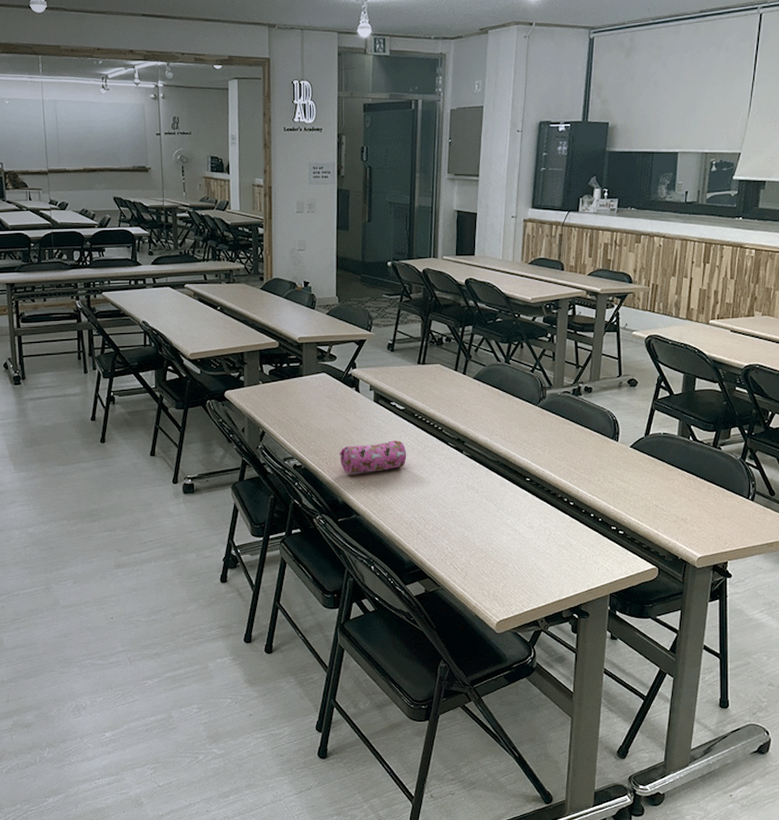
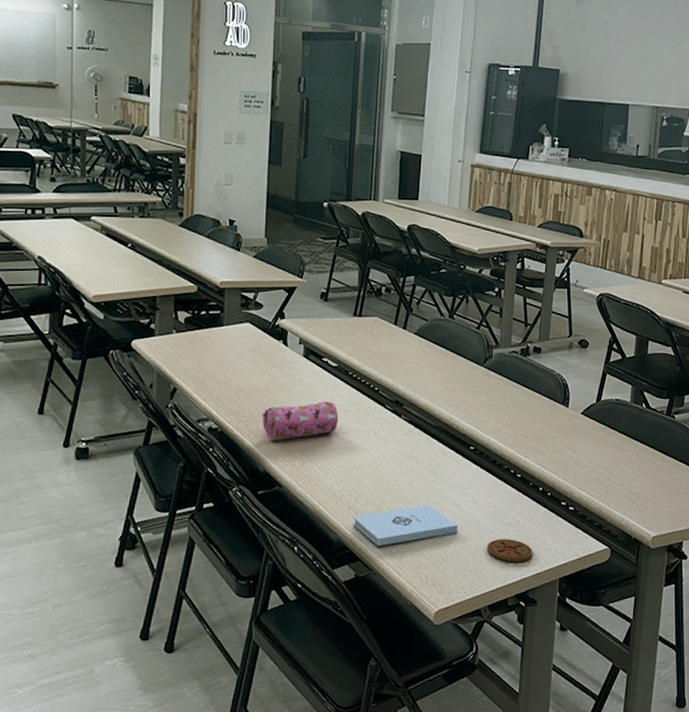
notepad: none [422,529,517,566] -> present [353,504,459,546]
coaster: none [543,559,585,580] -> present [487,539,533,563]

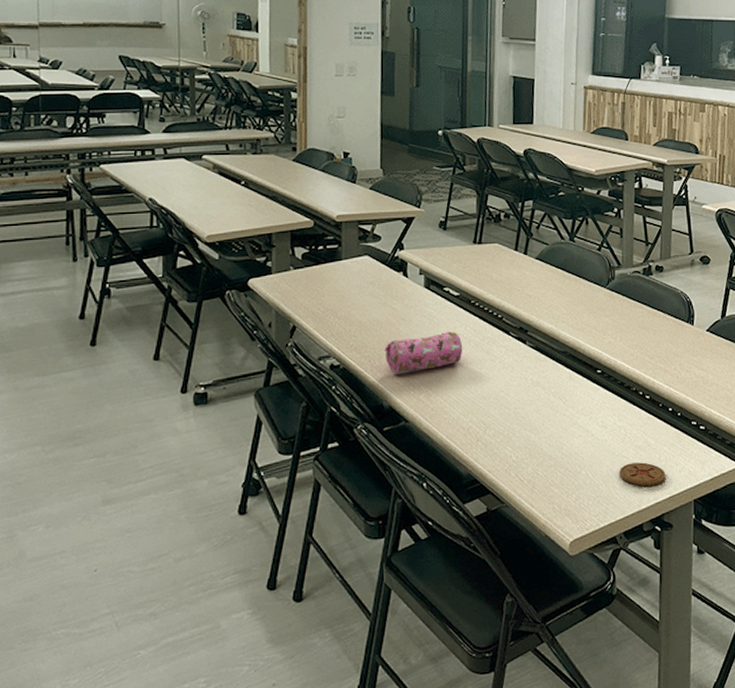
notepad: present [353,504,459,546] -> none [482,431,590,478]

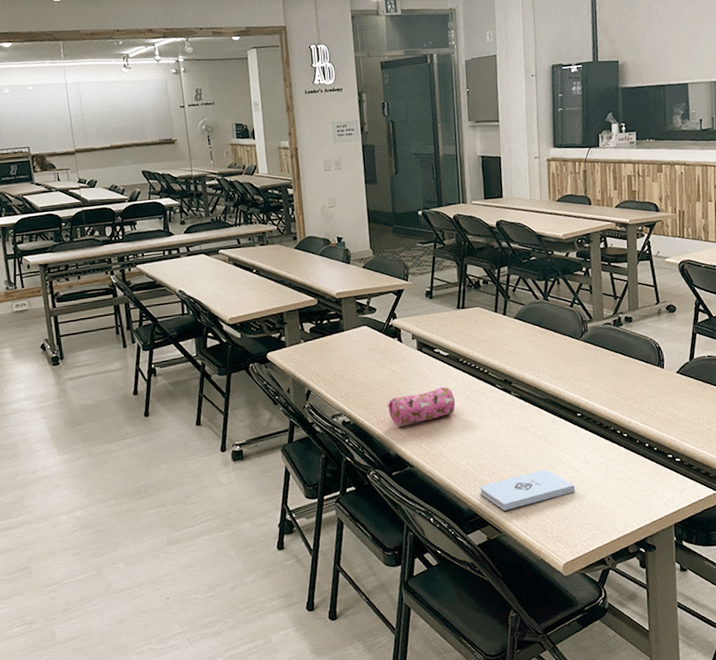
notepad: none [482,431,590,478] -> present [480,469,575,511]
coaster: present [620,462,666,486] -> none [604,493,647,514]

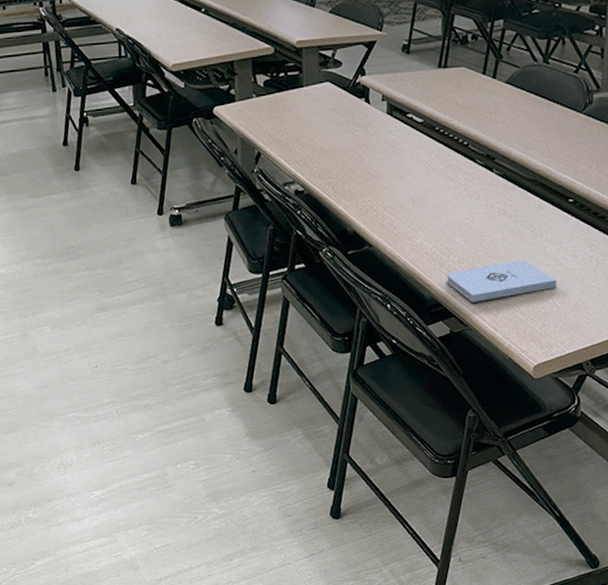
pencil case: present [387,387,456,425] -> none [347,159,427,199]

